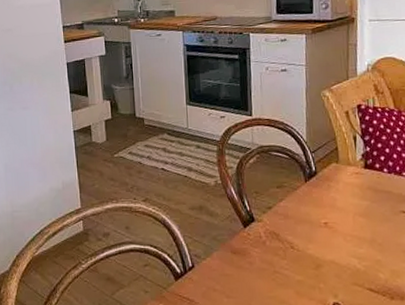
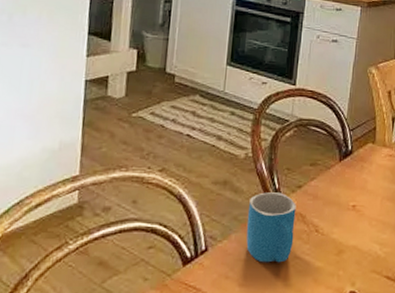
mug: none [224,214,271,277] -> present [246,192,296,263]

